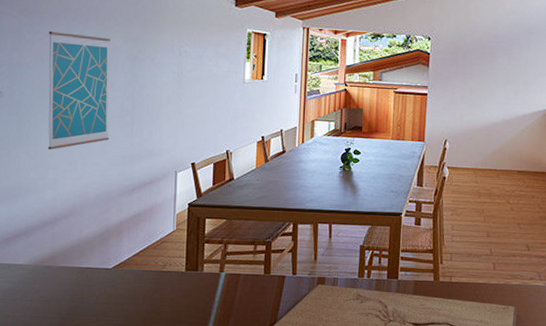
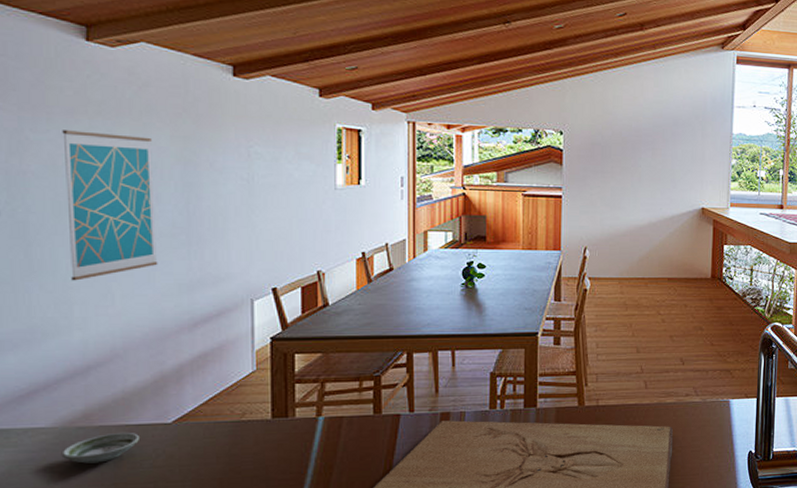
saucer: none [33,272,89,296] -> present [61,432,141,464]

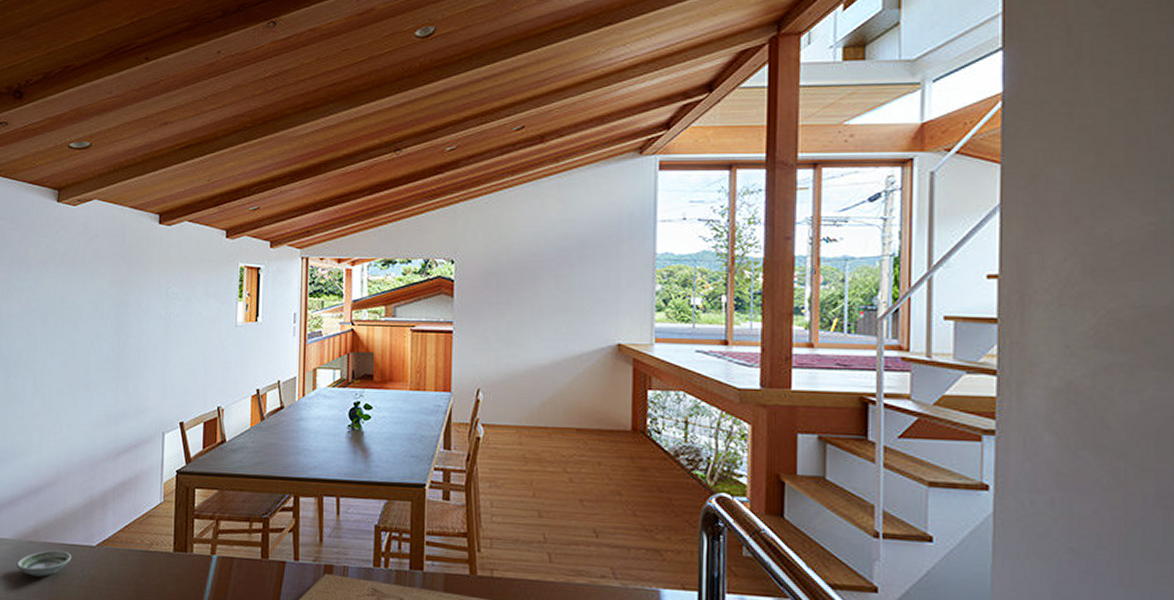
wall art: present [62,130,158,281] -> none [34,278,96,409]

